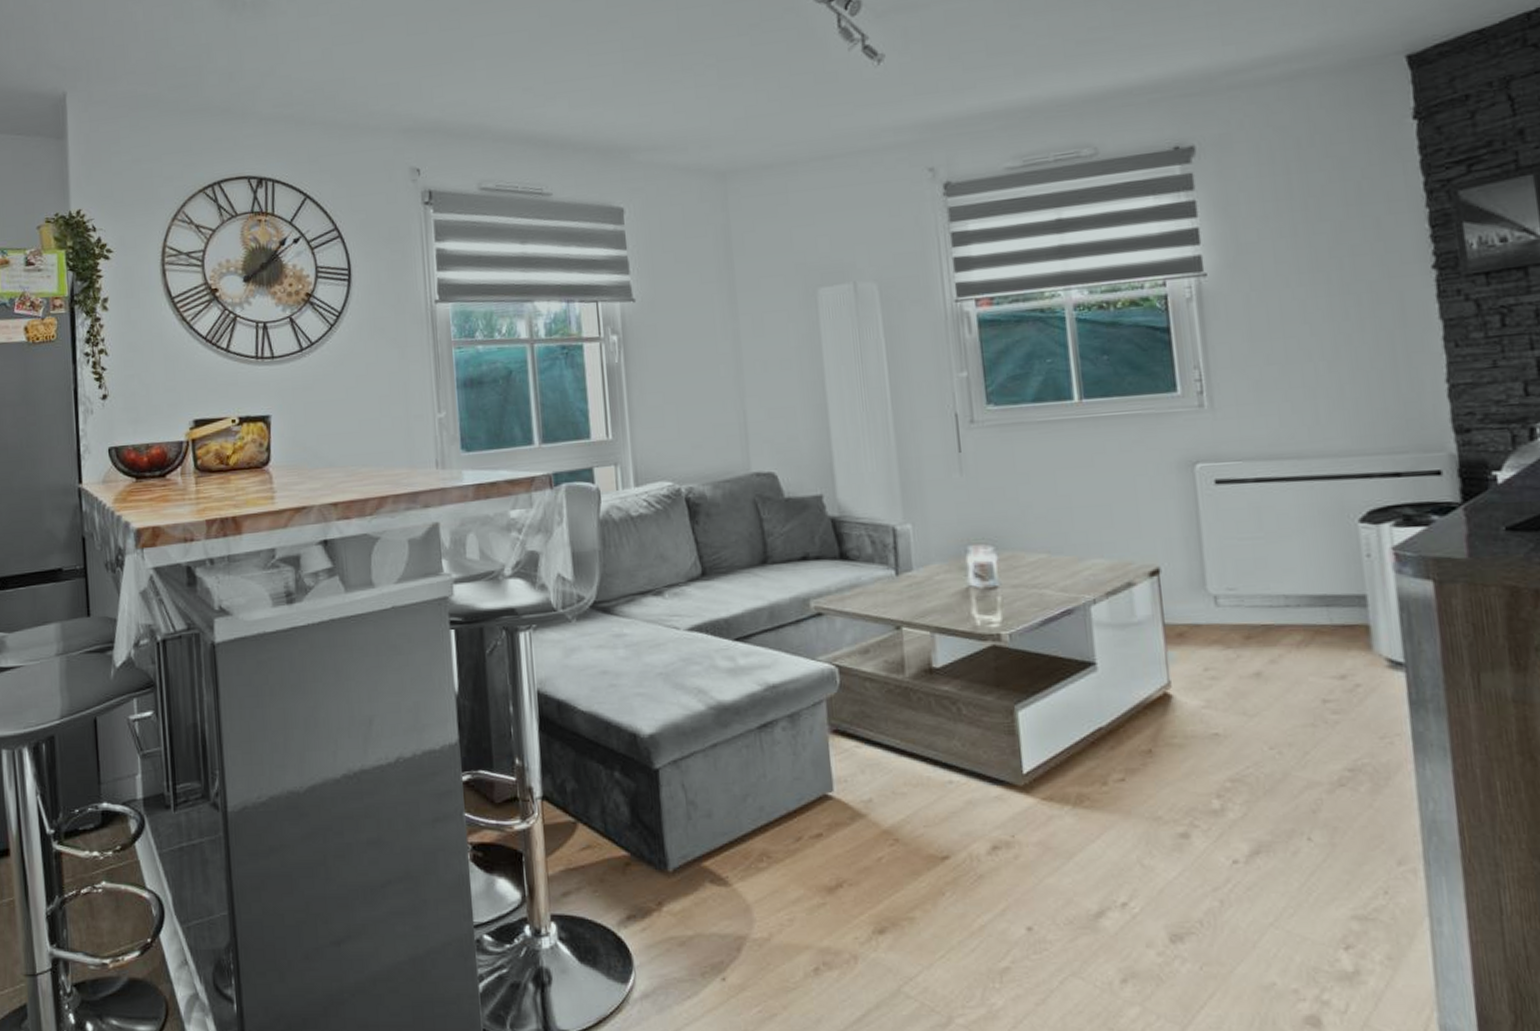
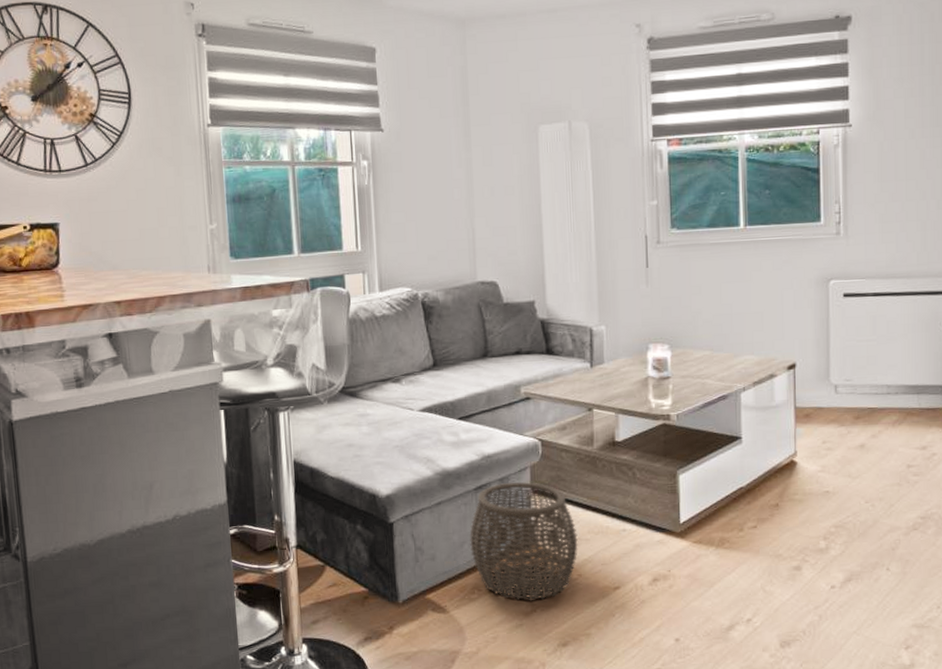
woven basket: none [754,718,893,873] -> present [470,481,578,601]

